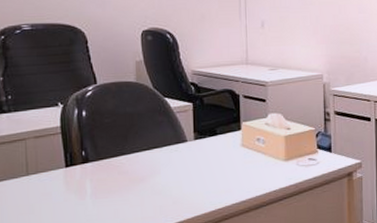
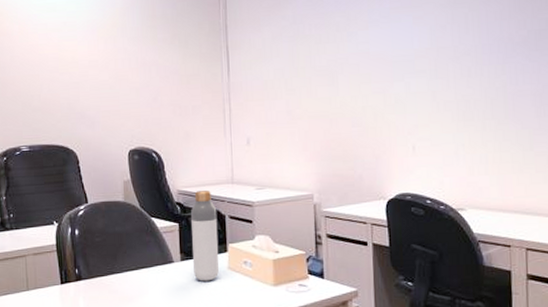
bottle: none [205,70,233,159] -> present [191,189,219,281]

